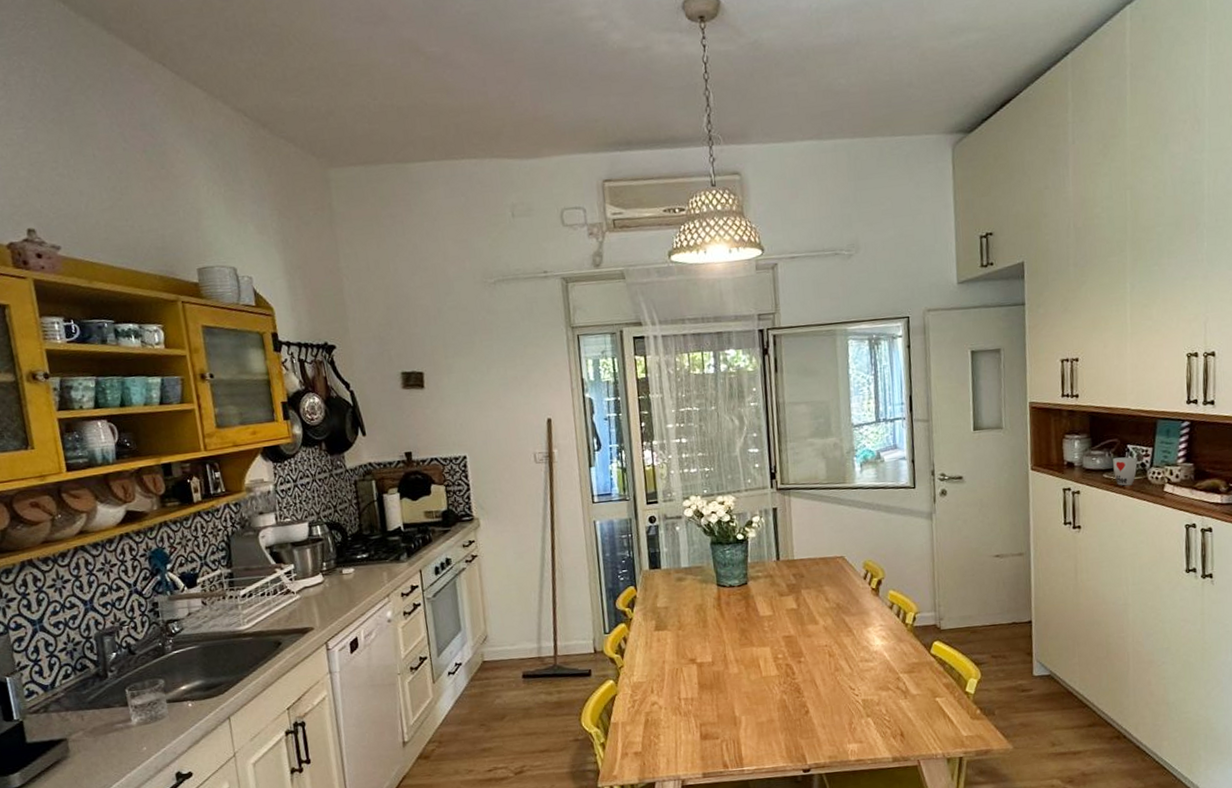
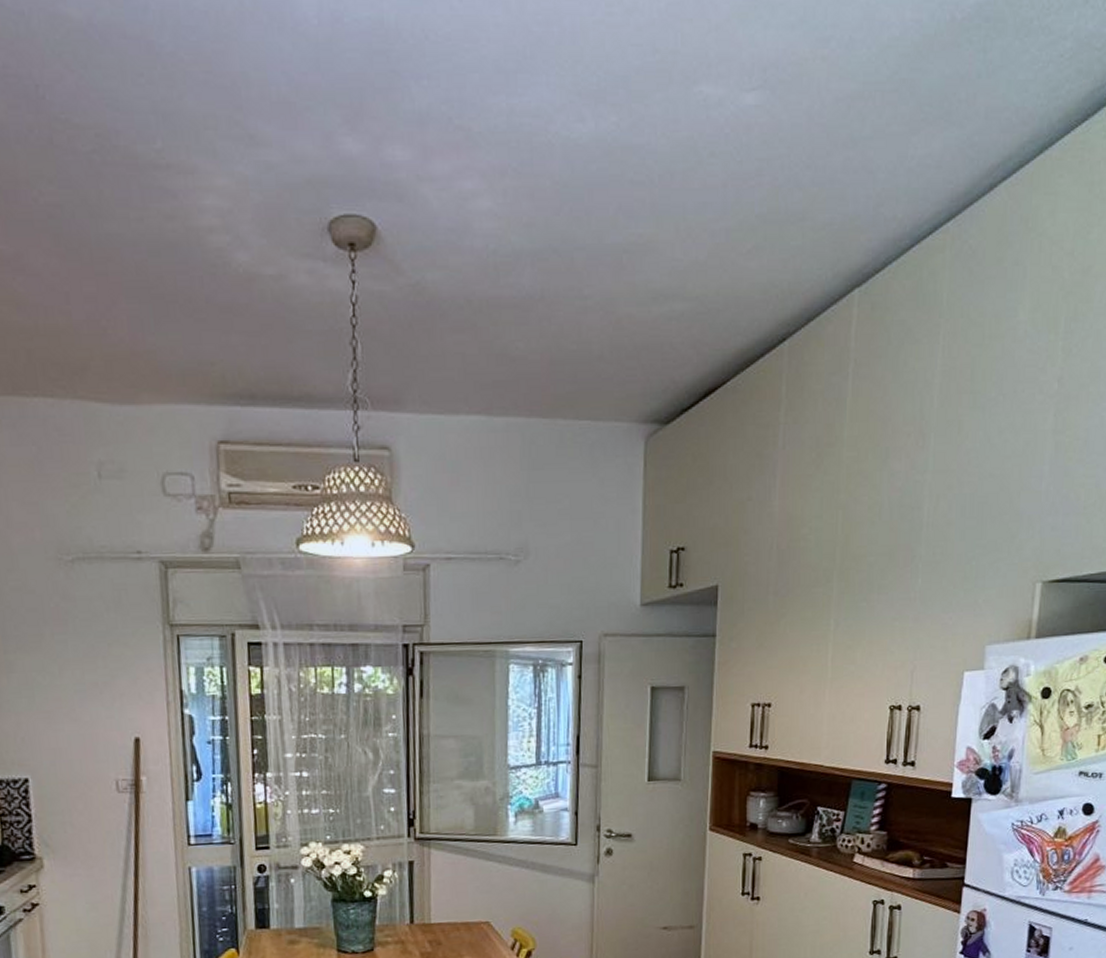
cup: present [1113,457,1138,486] -> none [800,820,827,854]

